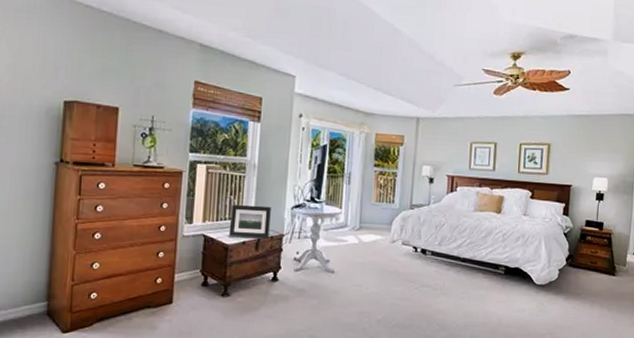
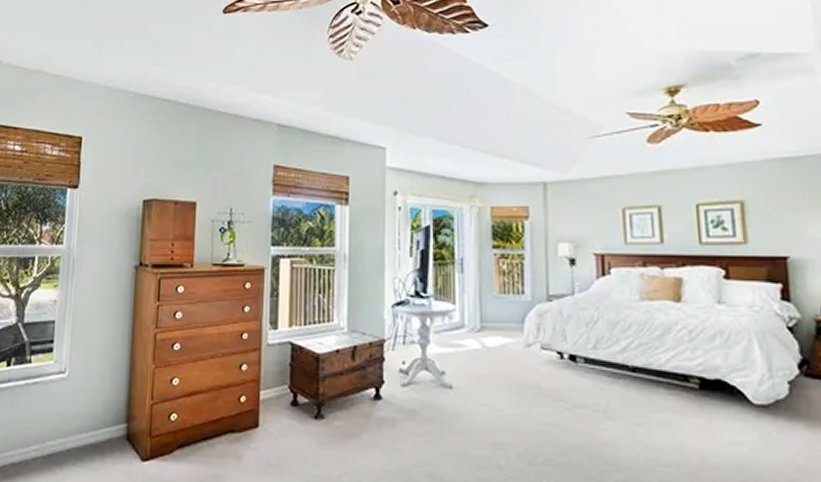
picture frame: present [228,204,271,239] -> none [319,304,367,346]

